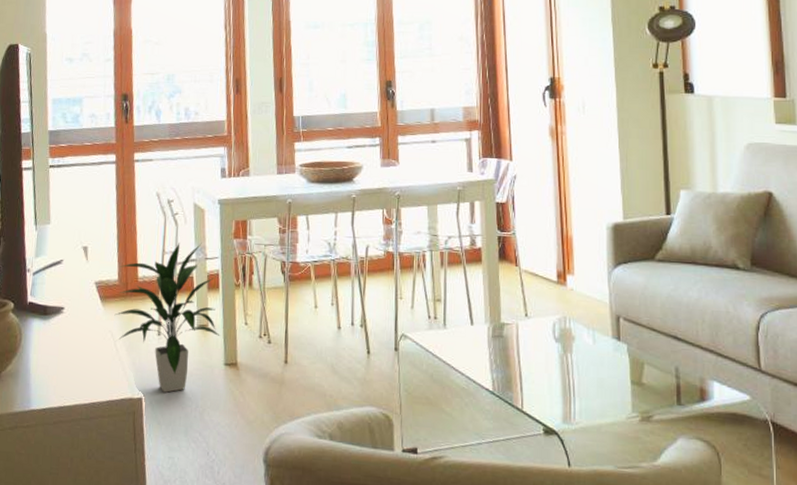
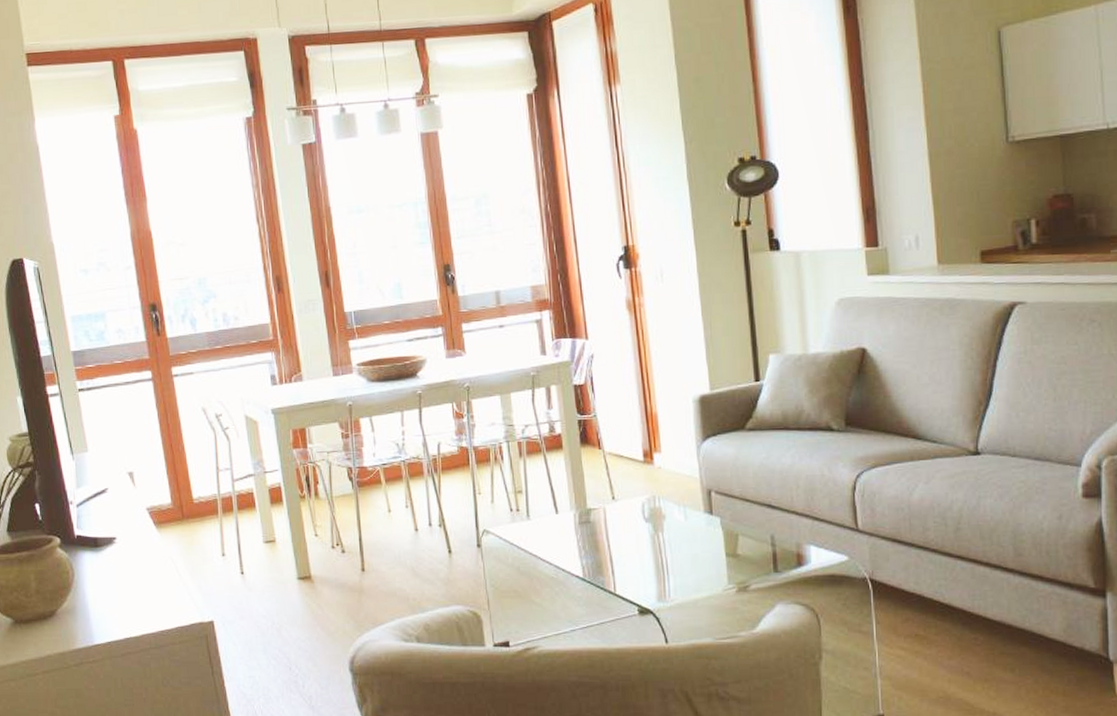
indoor plant: present [114,243,220,393] -> none [171,456,290,613]

